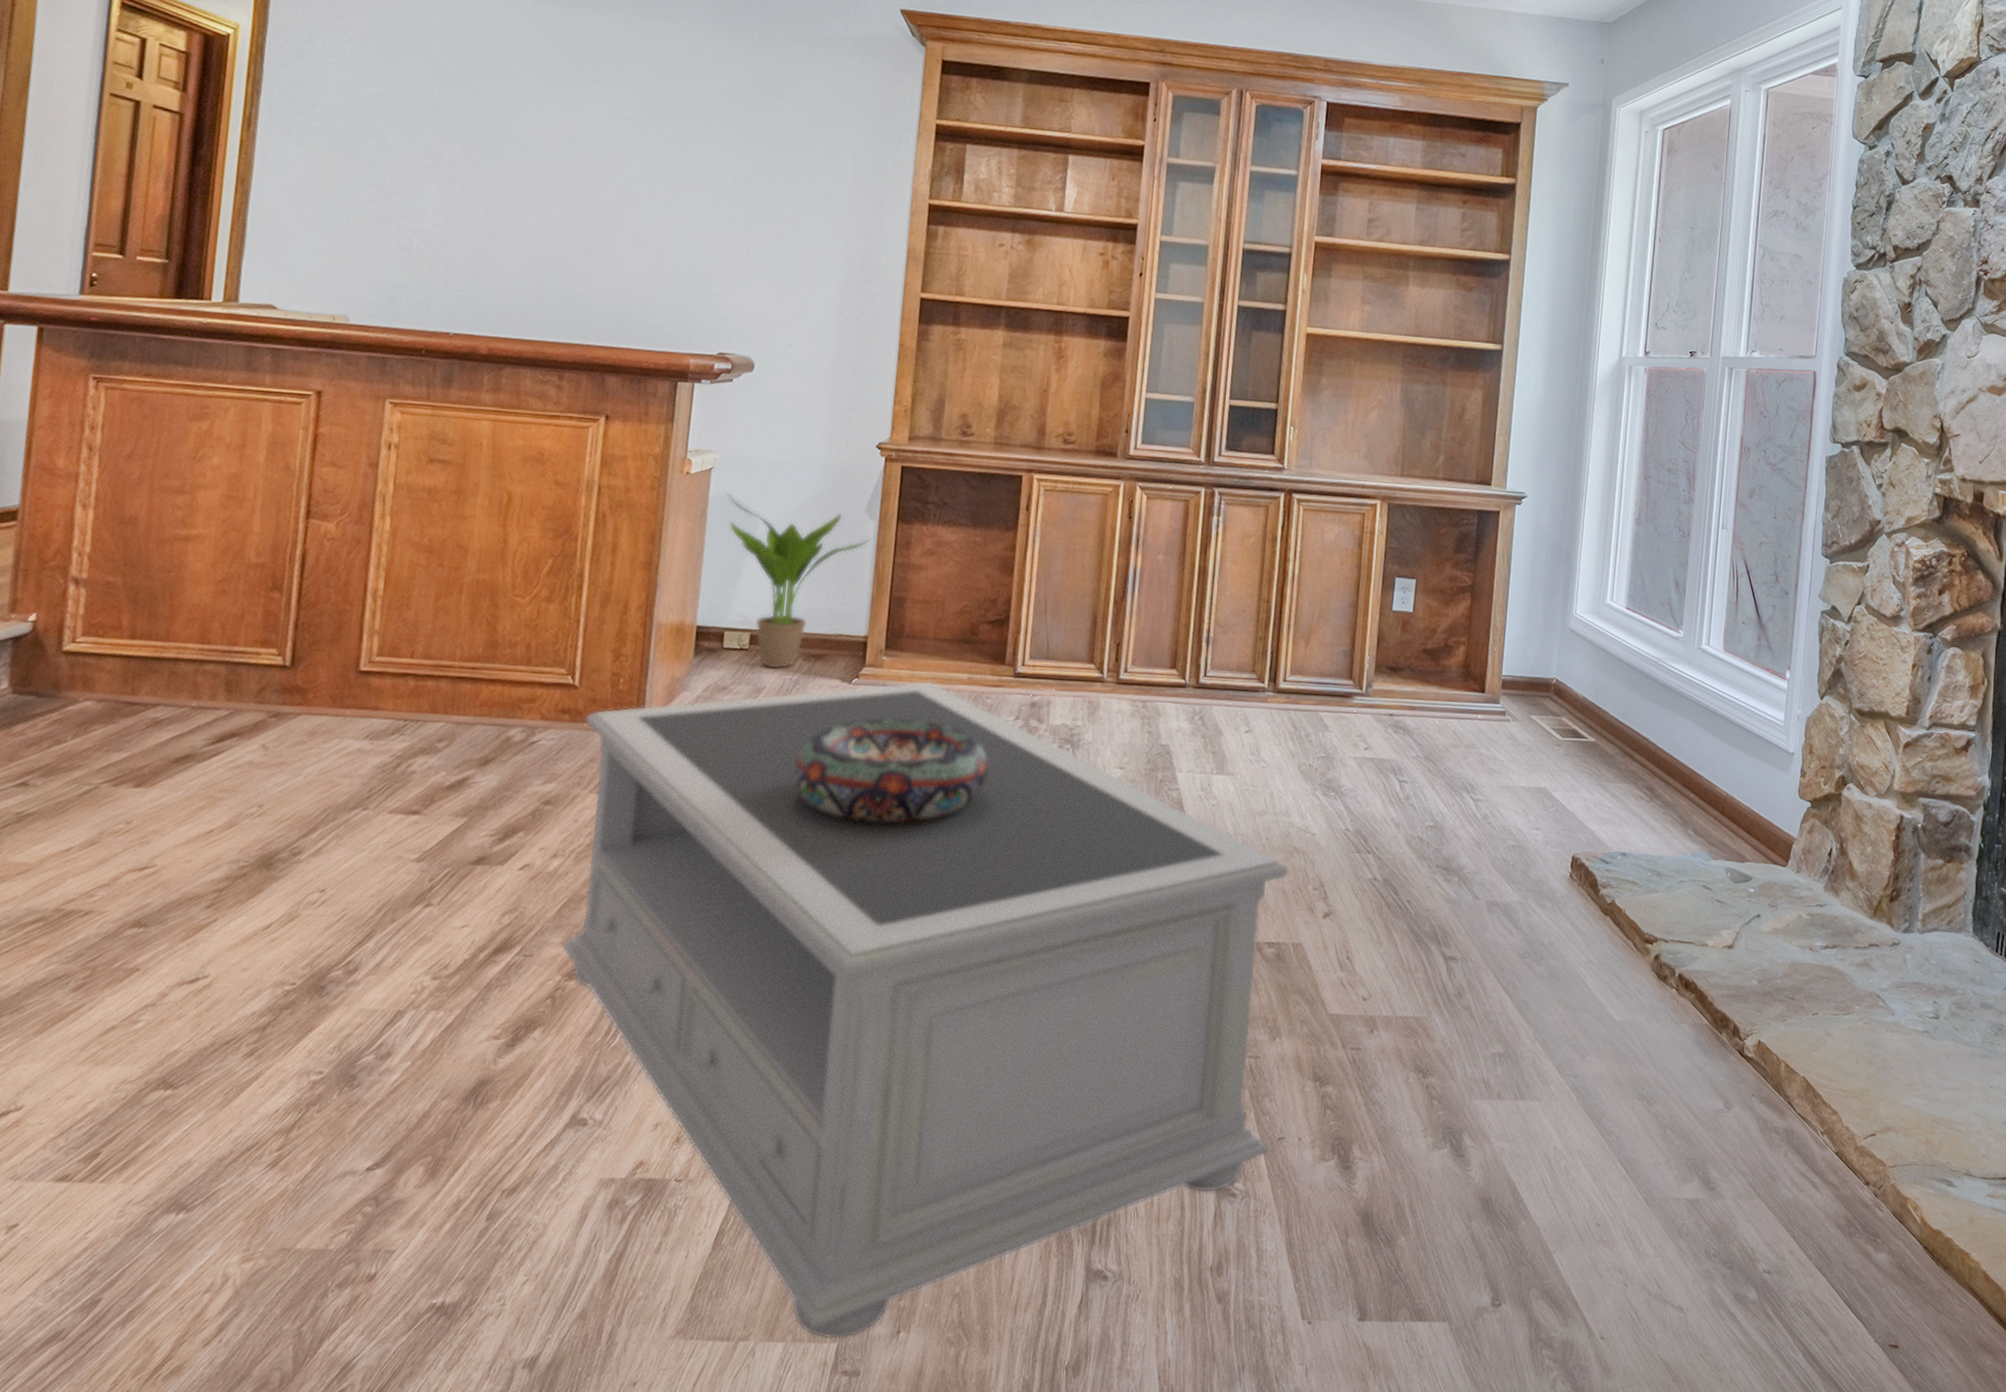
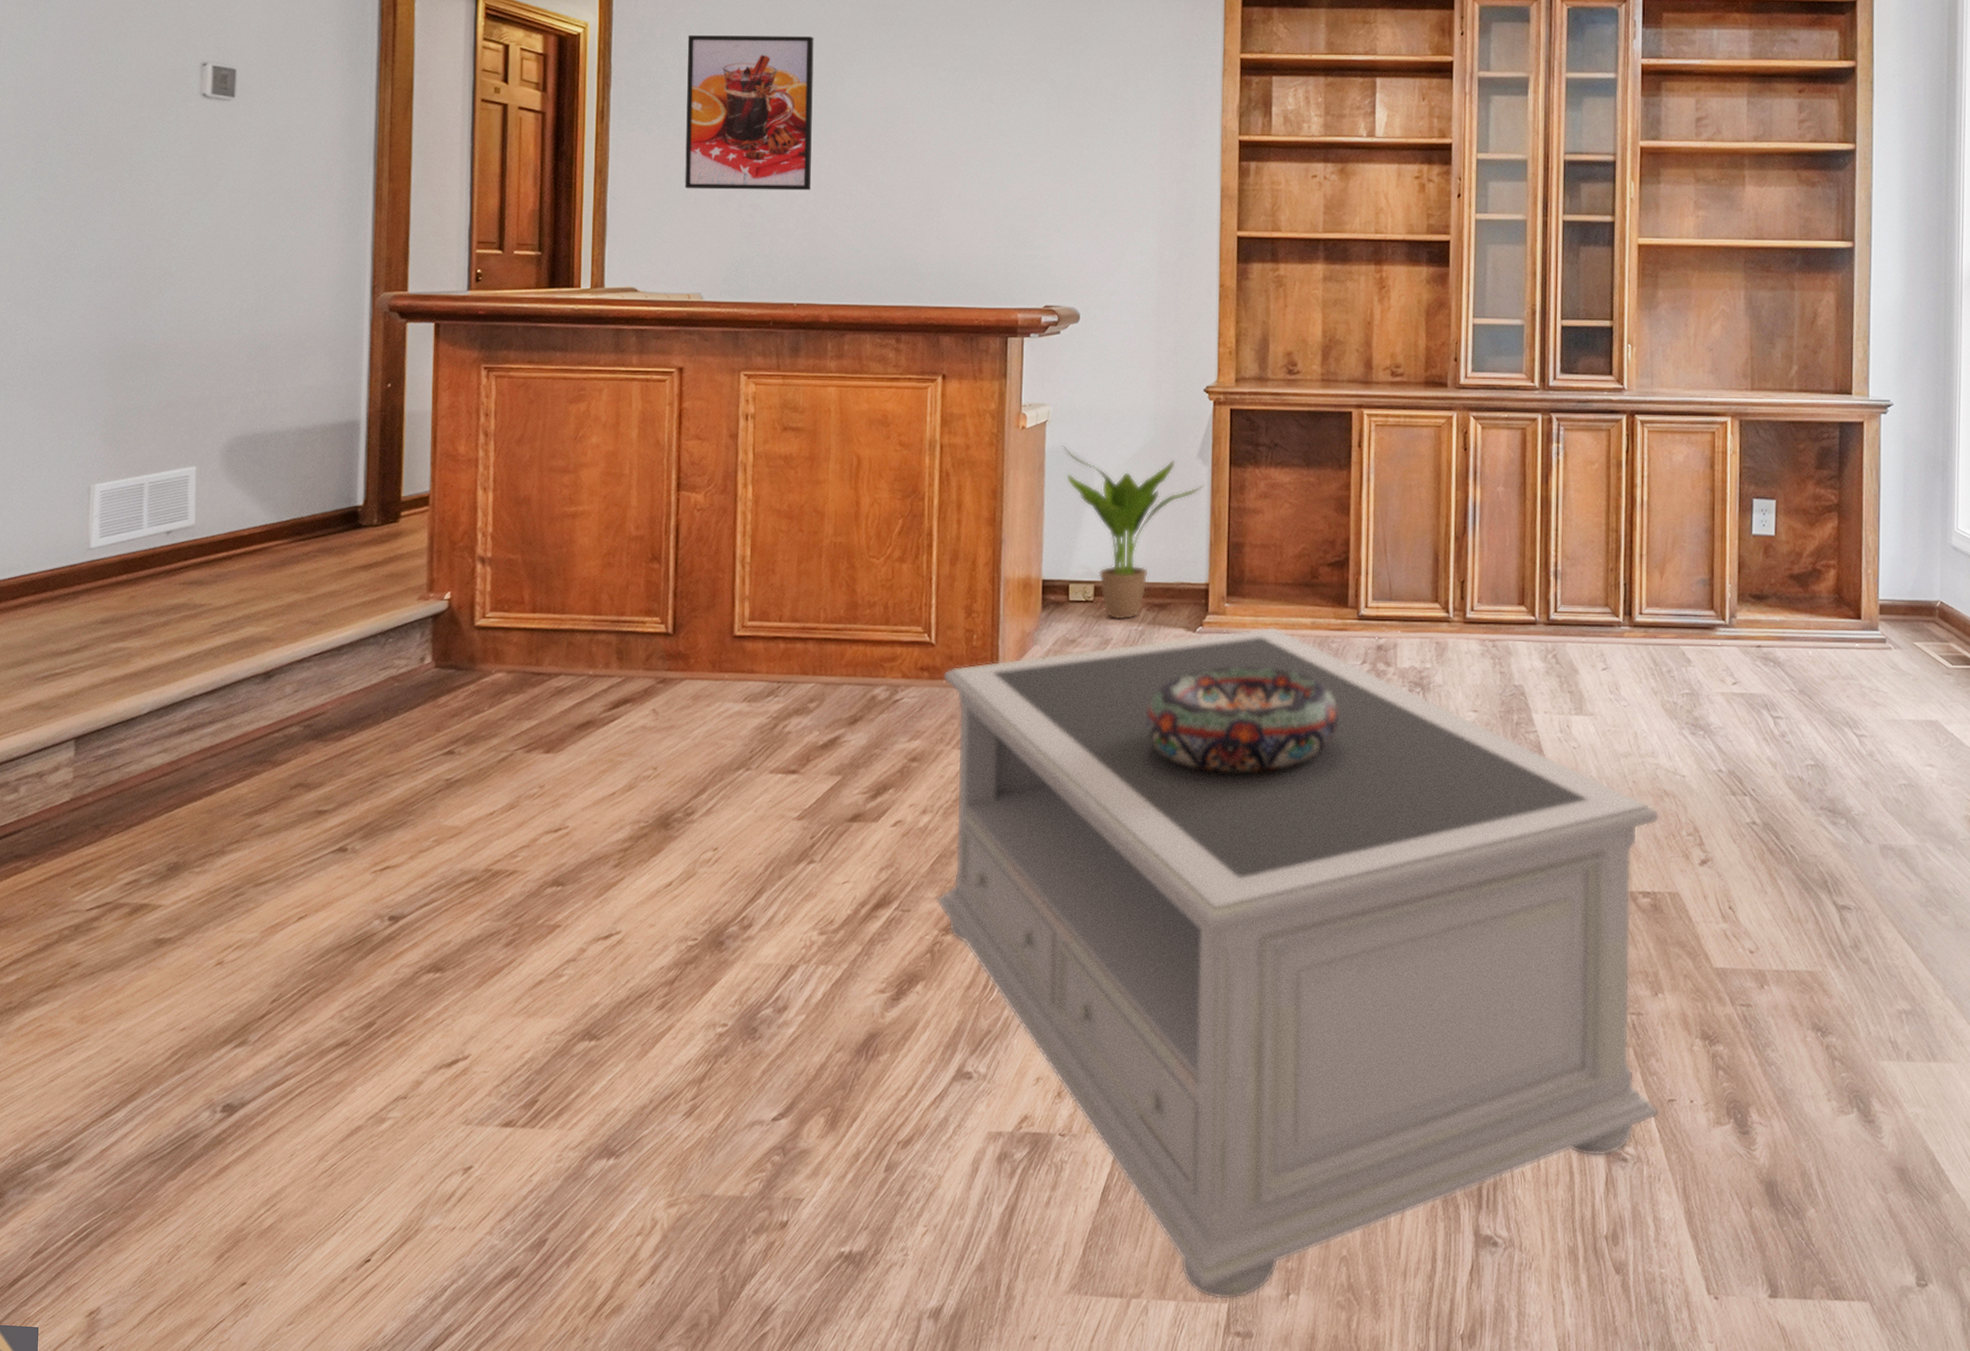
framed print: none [337,48,492,219] -> present [685,35,814,191]

